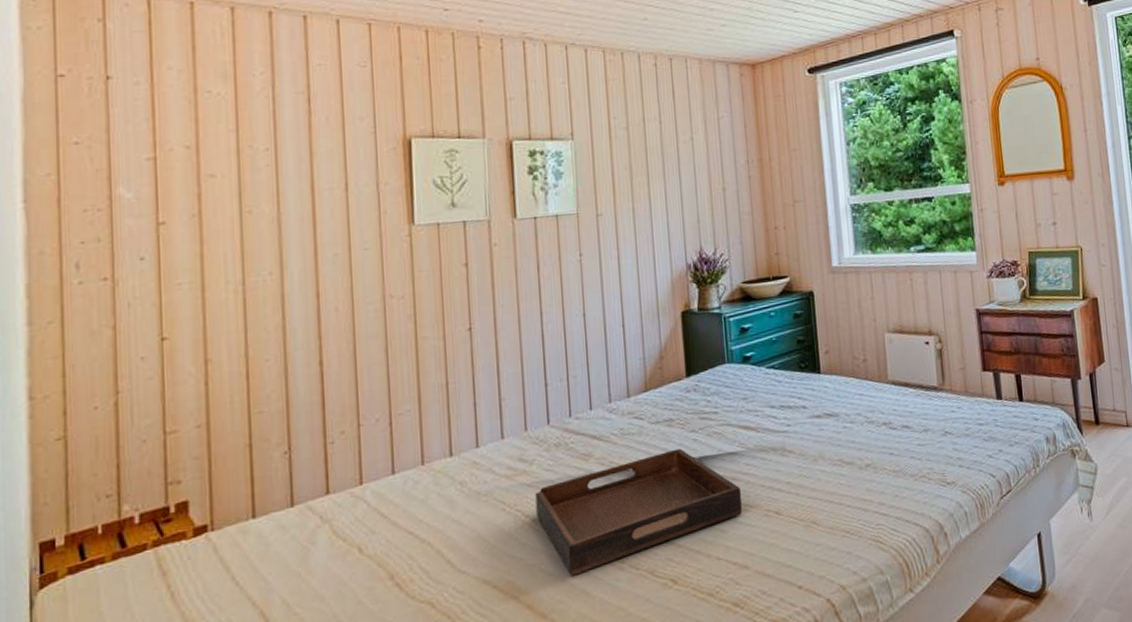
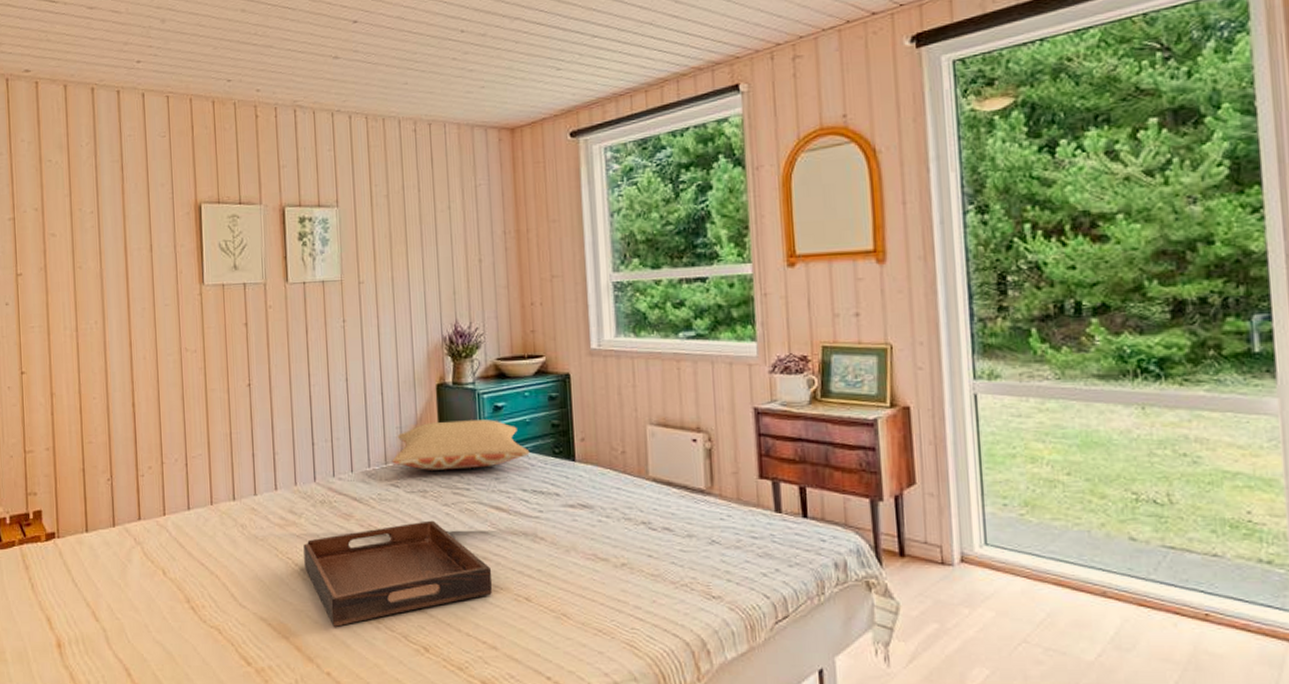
pillow: none [635,341,777,399] -> present [392,419,530,470]

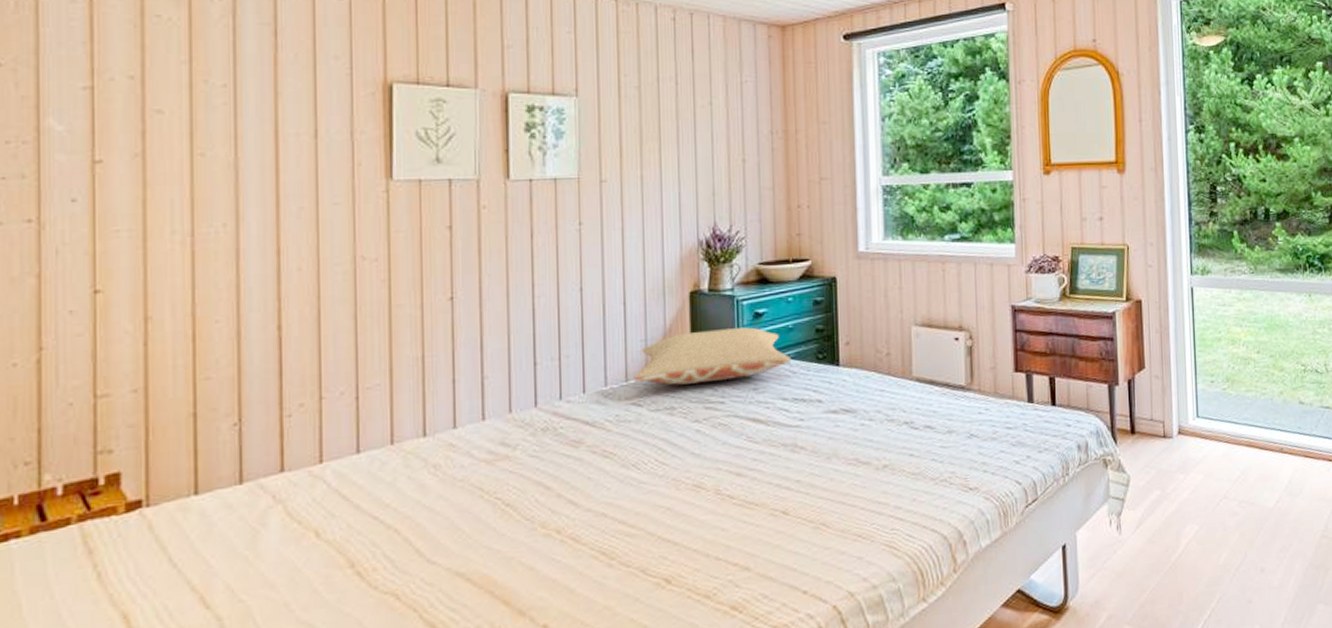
serving tray: present [303,520,492,627] -> none [518,439,747,571]

